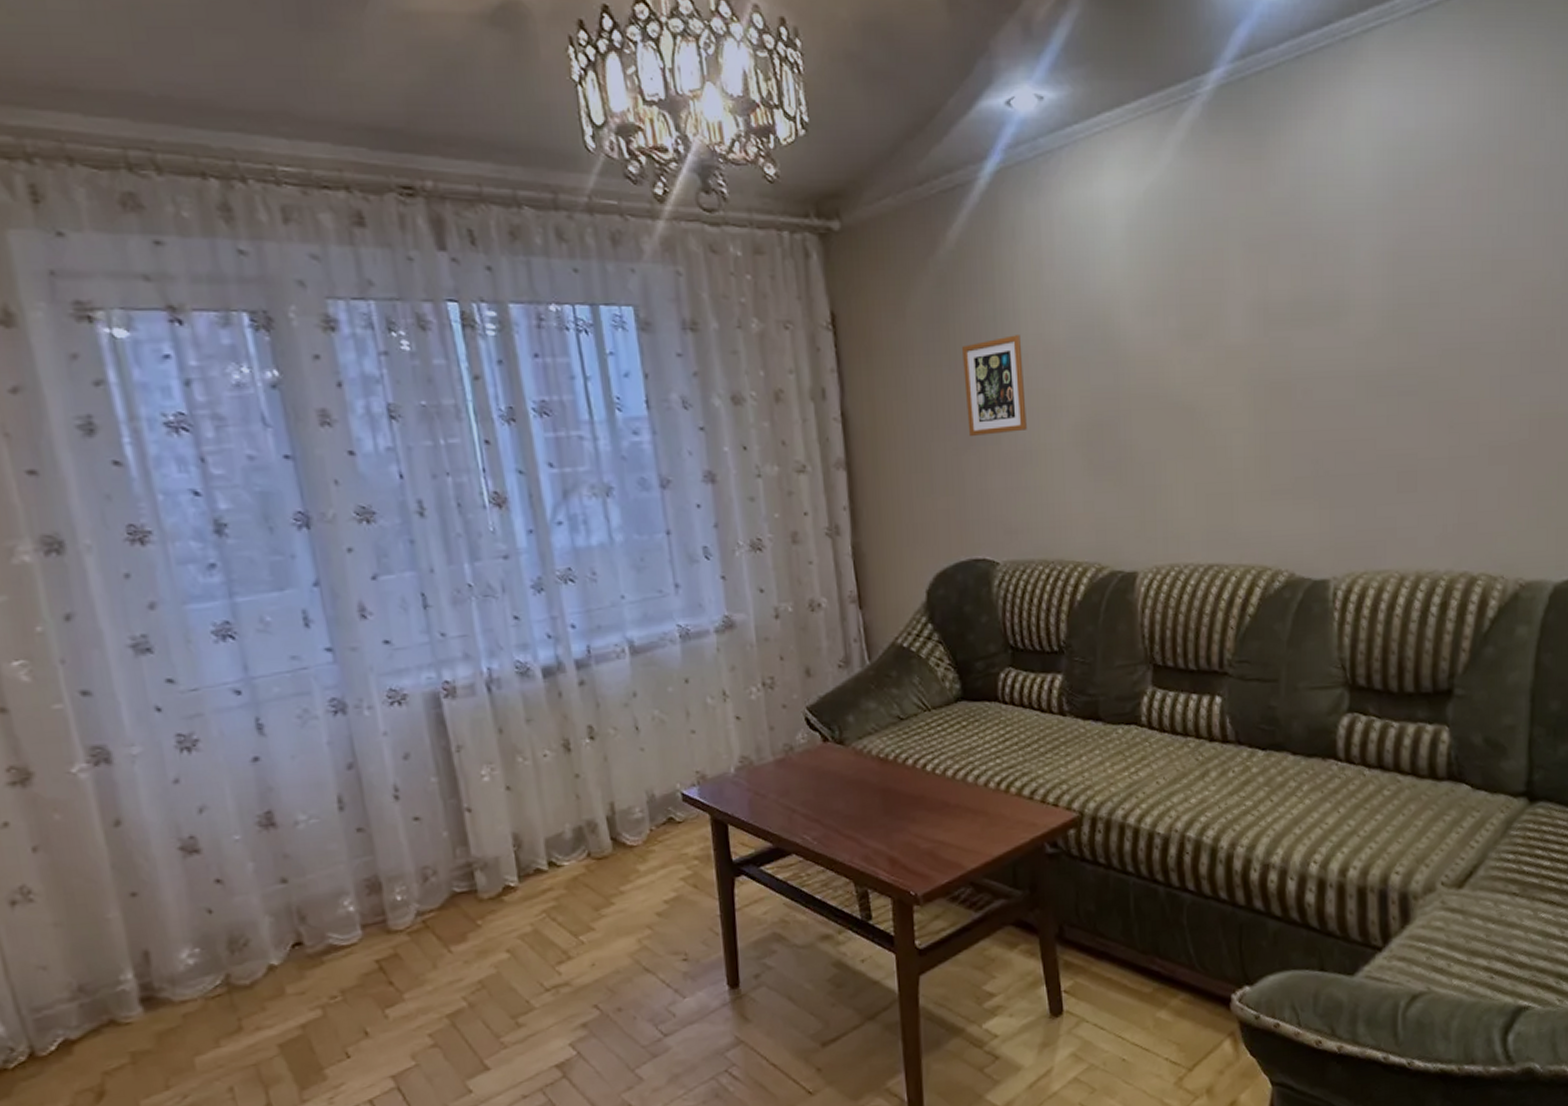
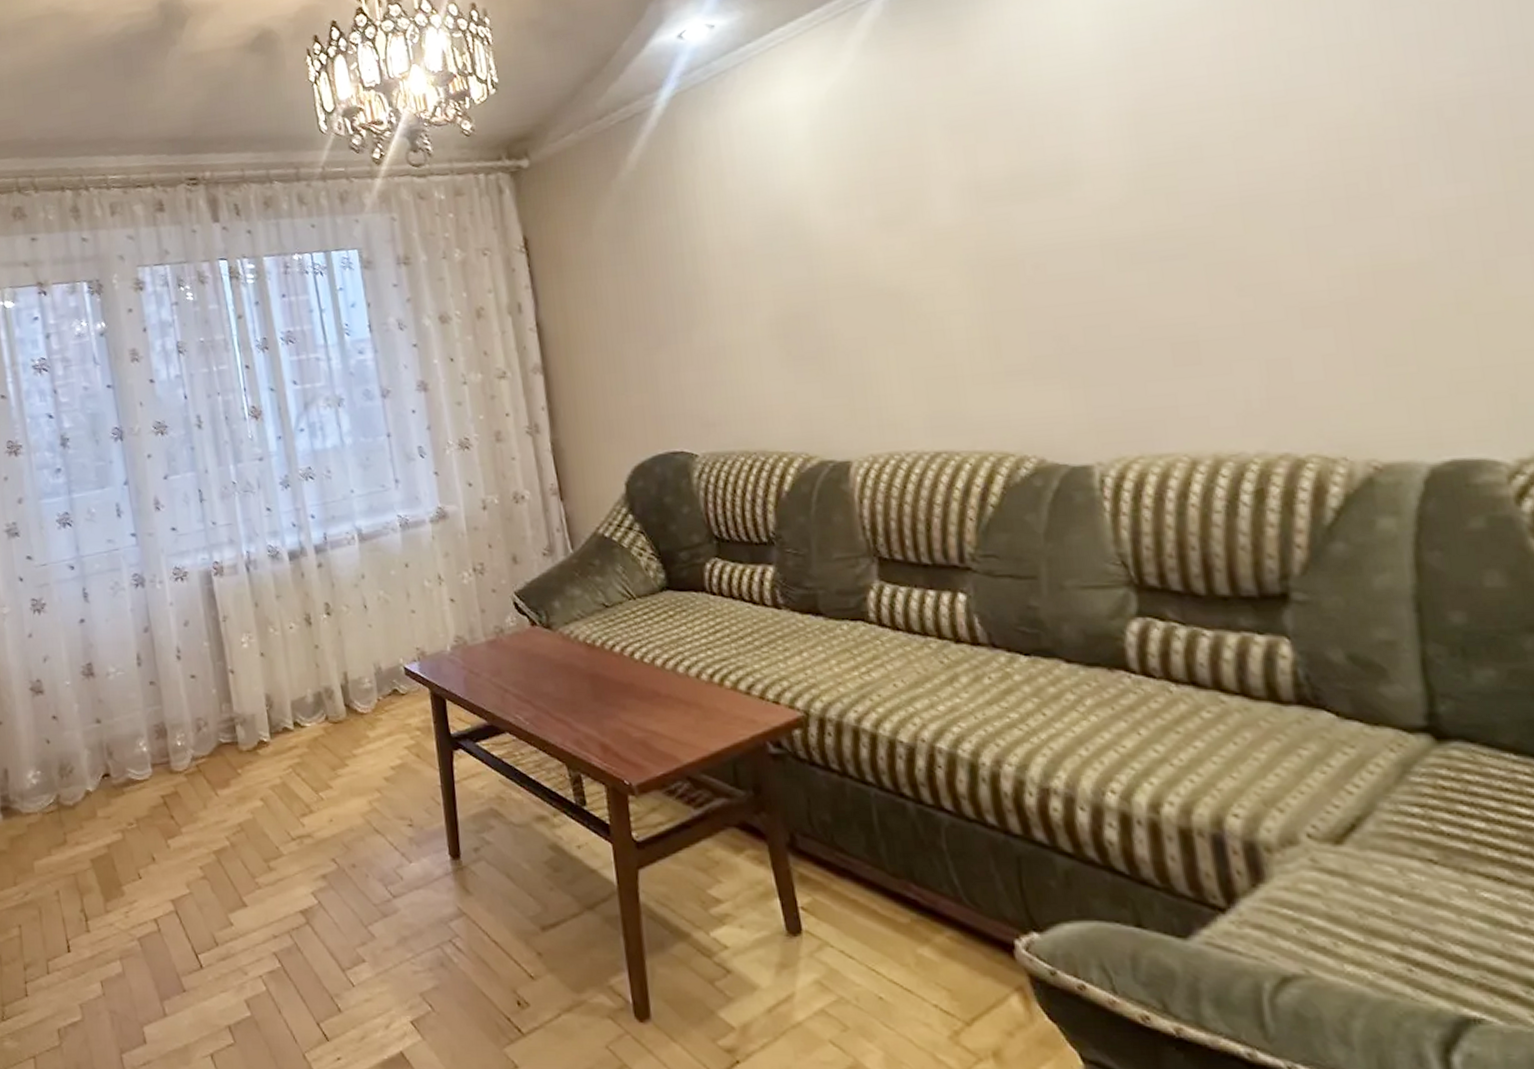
picture frame: present [962,335,1027,436] -> none [648,239,718,336]

